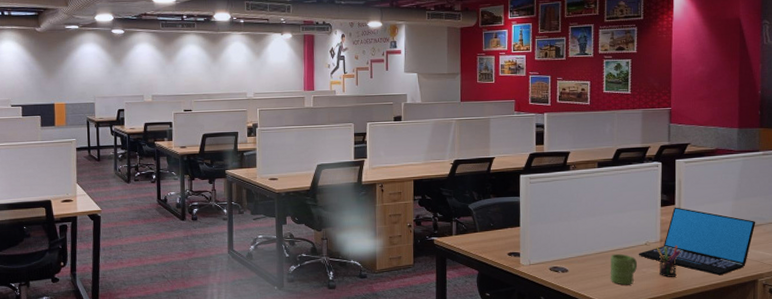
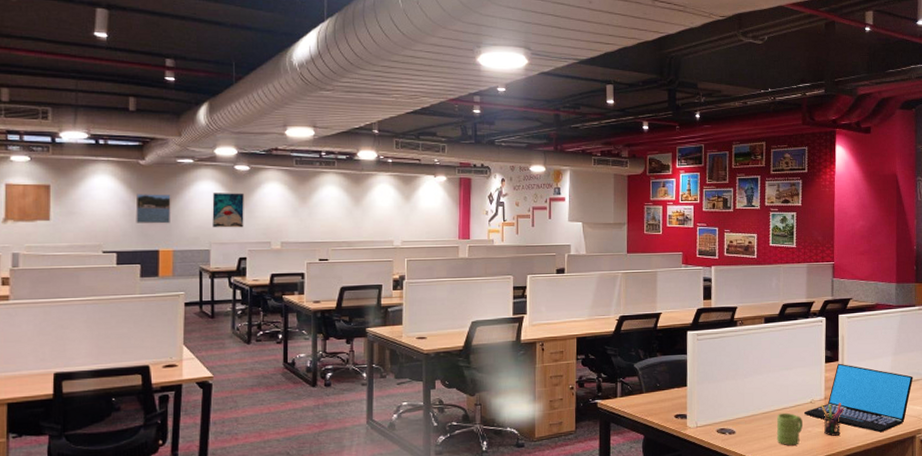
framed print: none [34,56,63,82] -> present [135,194,171,224]
wall art: none [95,53,121,84] -> present [212,193,244,228]

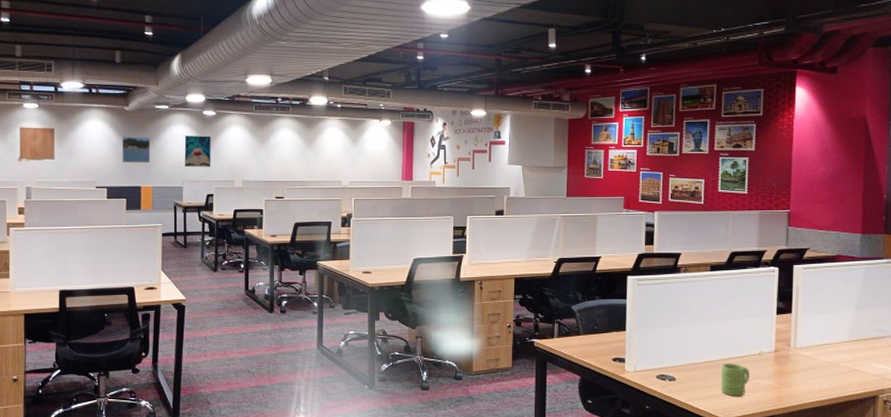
laptop: present [803,363,913,433] -> none [751,315,878,390]
pen holder: present [821,402,844,436] -> none [770,356,797,390]

